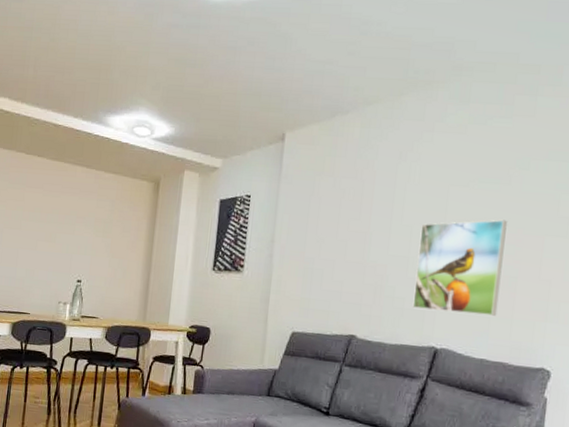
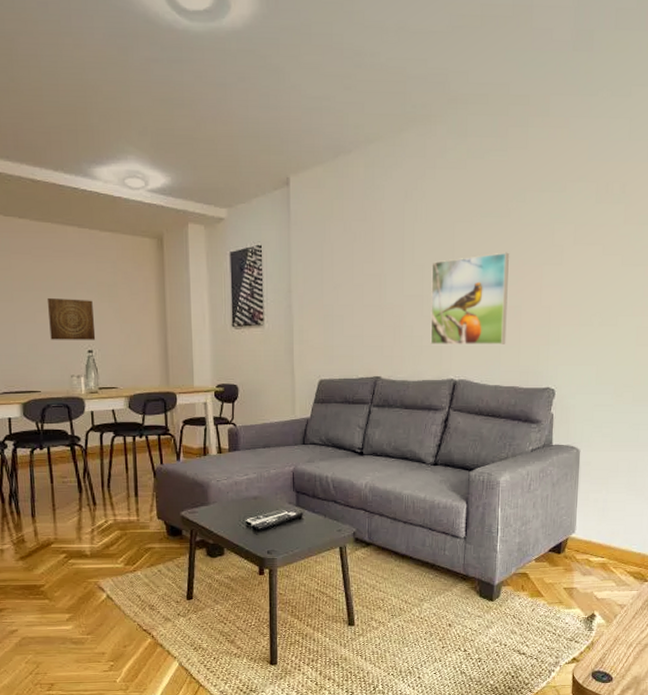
wall art: none [46,229,89,271] -> present [46,298,96,340]

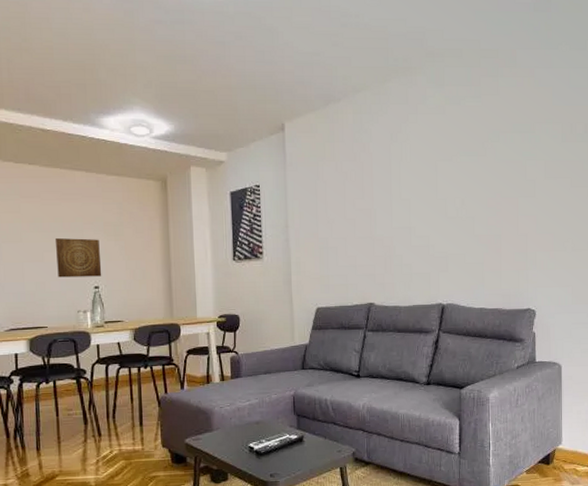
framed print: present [430,252,509,345] -> none [417,186,488,273]

